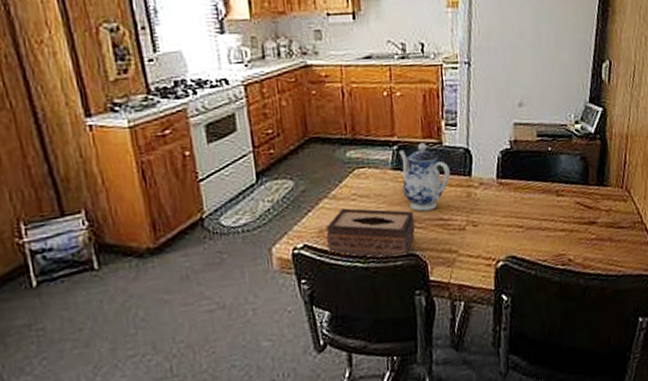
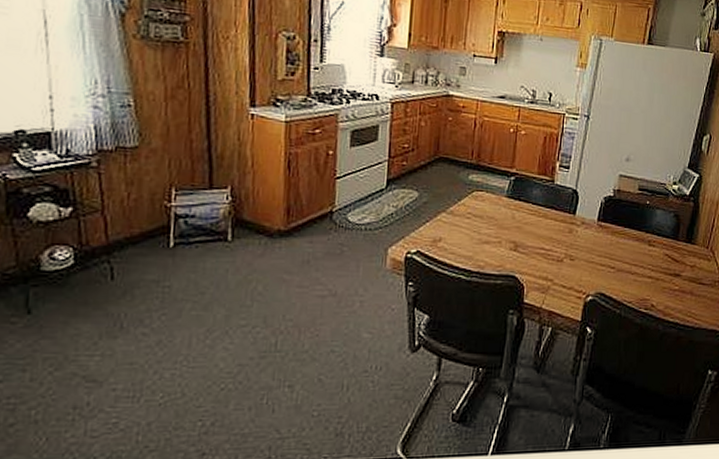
tissue box: present [326,208,416,259] -> none [438,224,520,276]
teapot: present [399,143,450,212] -> none [513,178,557,239]

